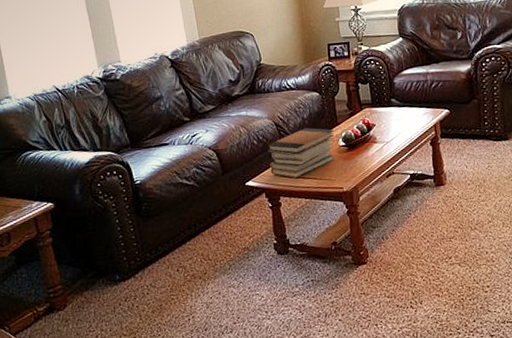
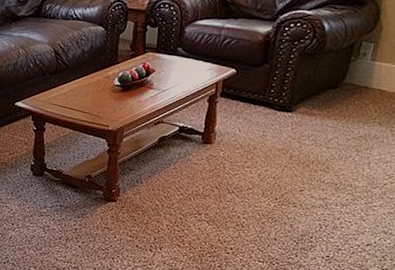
book stack: present [267,128,334,178] -> none [41,61,112,108]

